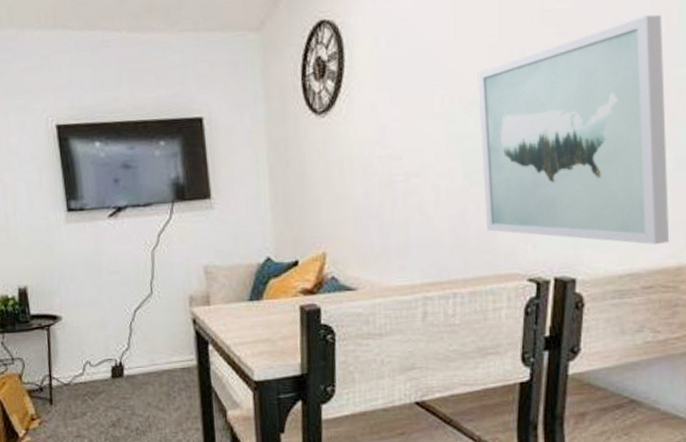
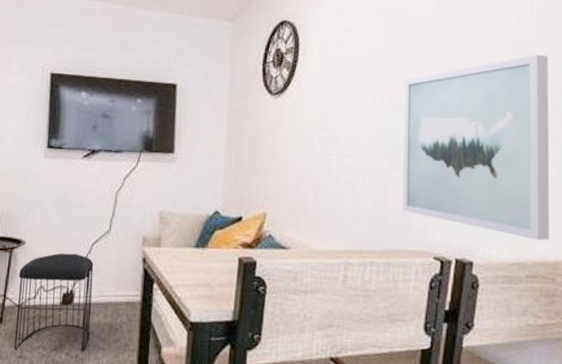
stool: none [60,323,148,430] -> present [13,253,94,352]

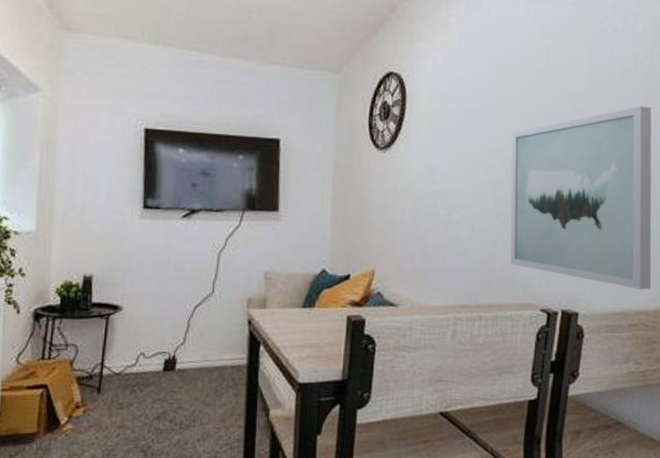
stool: present [13,253,94,352] -> none [113,318,197,420]

